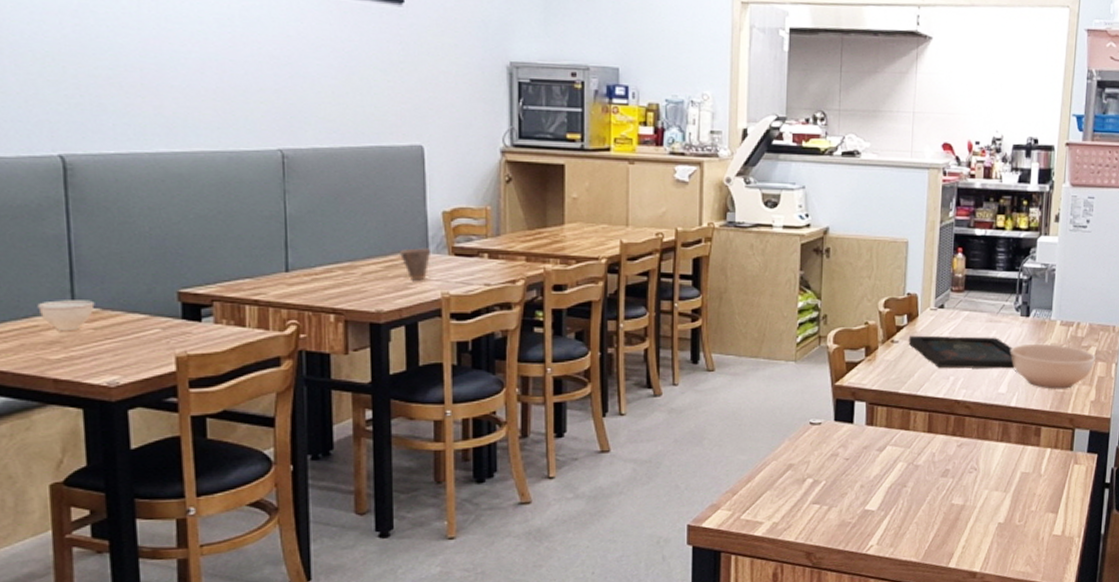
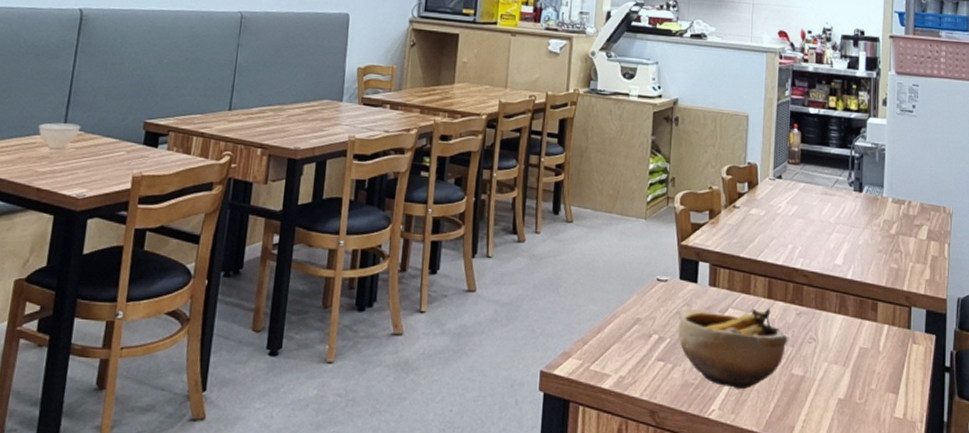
cup: present [400,248,432,281] -> none [320,96,345,125]
bowl: none [833,443,948,524] -> present [678,308,787,390]
tray: present [908,335,1015,369] -> none [749,202,850,242]
bowl: present [1010,343,1096,389] -> none [844,218,928,266]

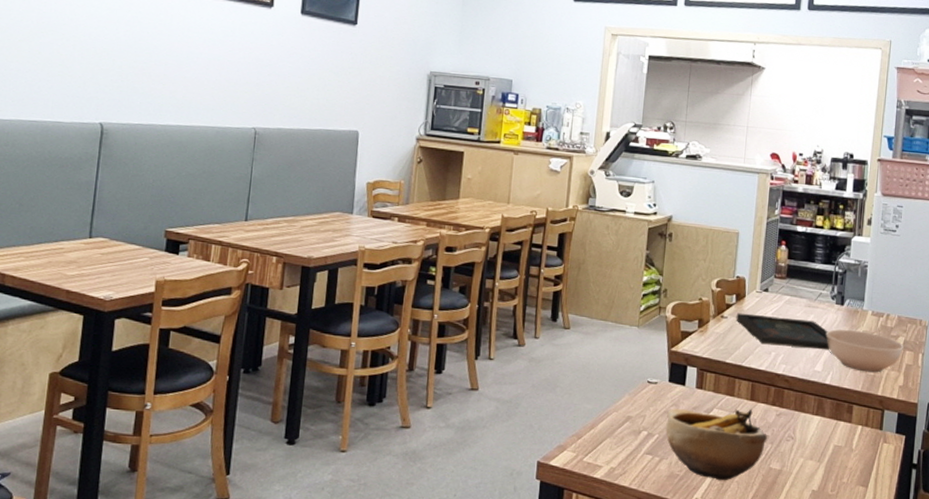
bowl: present [38,123,81,150] -> none [65,230,106,255]
tray: none [749,202,850,242] -> present [736,313,830,350]
bowl: none [844,218,928,266] -> present [825,329,904,373]

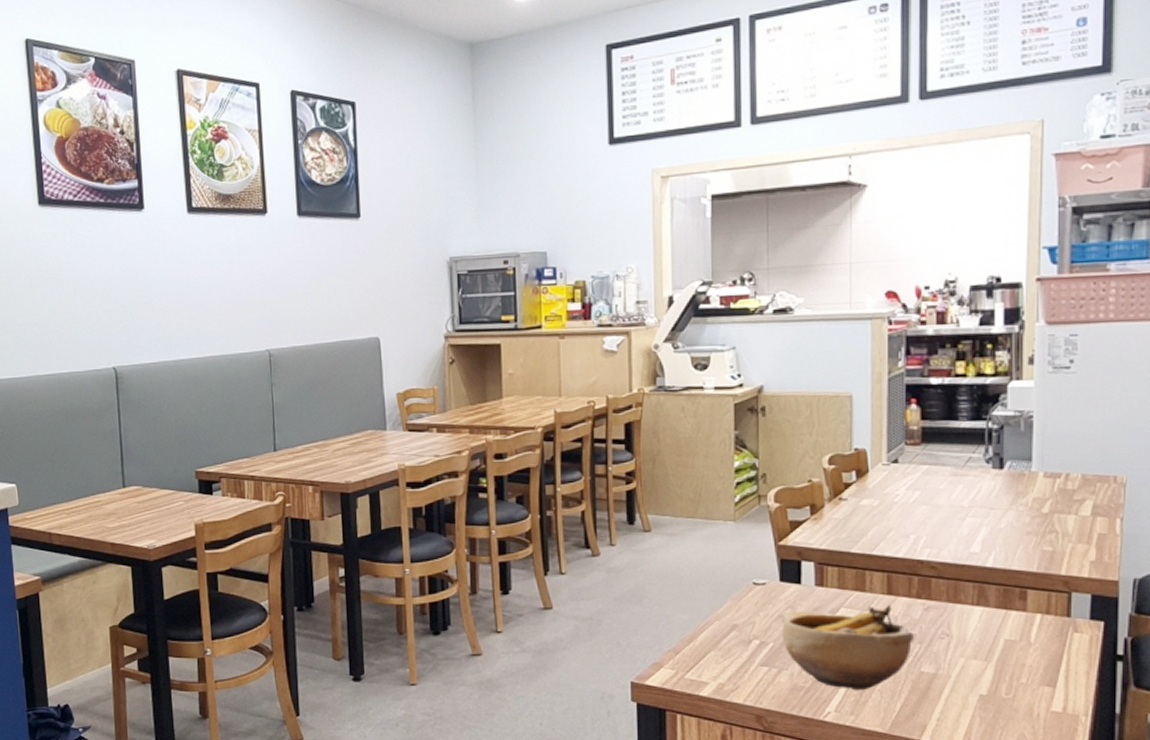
tray: present [736,313,830,350] -> none [858,491,989,527]
bowl: present [825,329,904,373] -> none [981,498,1093,548]

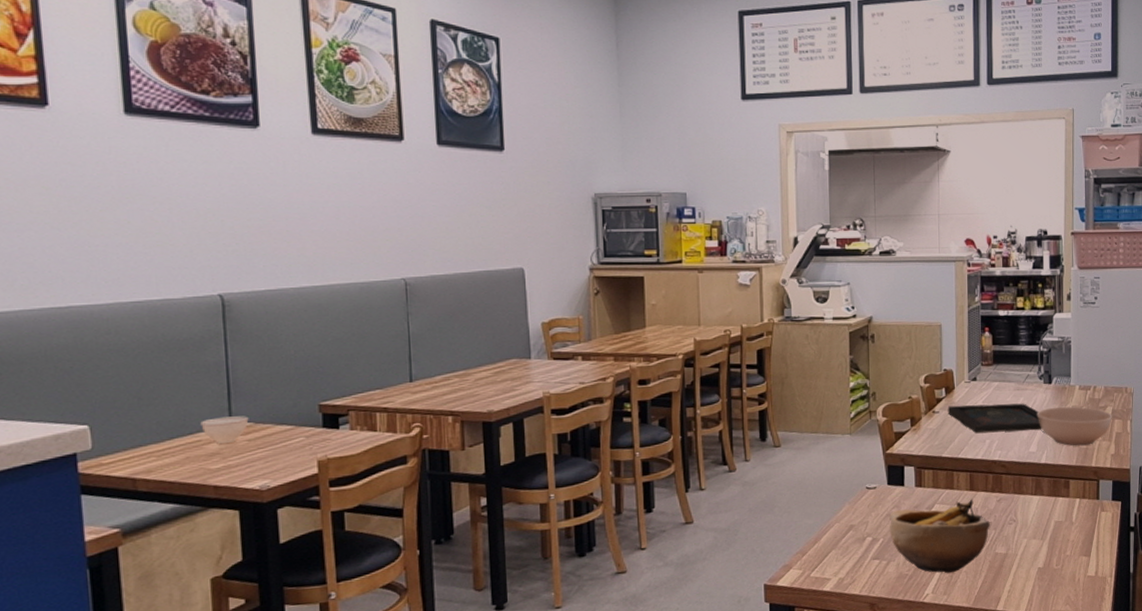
bowl: none [100,480,138,506] -> present [200,416,249,445]
tray: none [858,491,989,527] -> present [947,403,1042,434]
bowl: none [981,498,1093,548] -> present [1037,406,1112,446]

